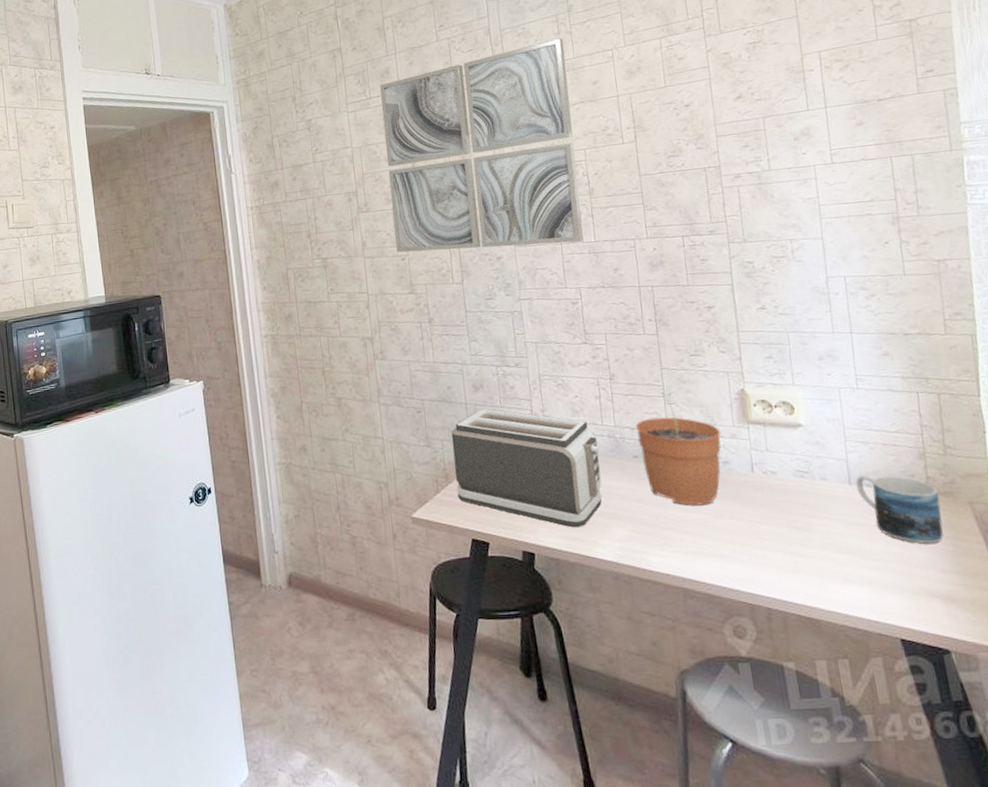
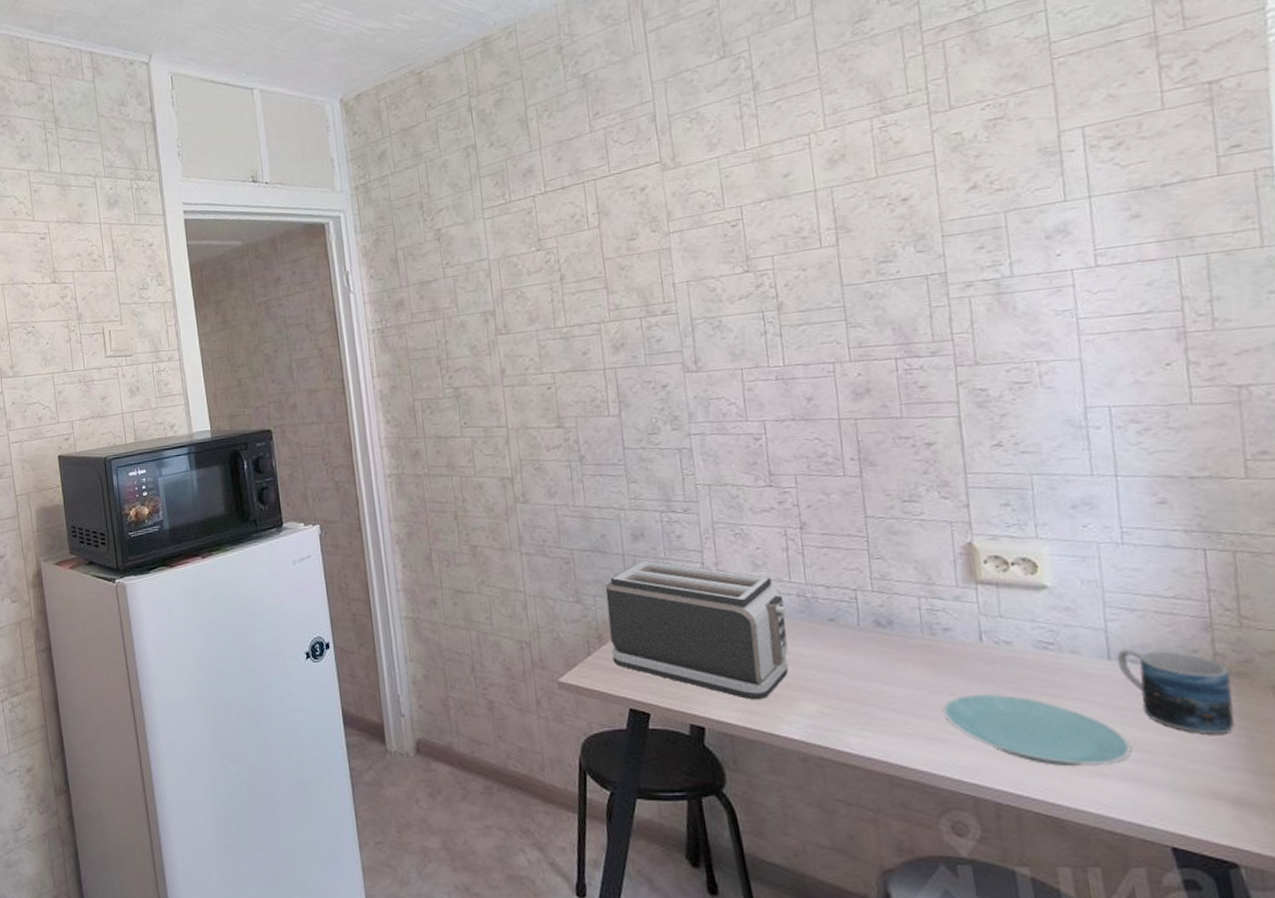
wall art: present [380,38,584,253] -> none [522,122,770,381]
plant pot: present [635,392,721,506] -> none [831,544,941,680]
plate: none [724,516,869,575] -> present [942,694,1133,766]

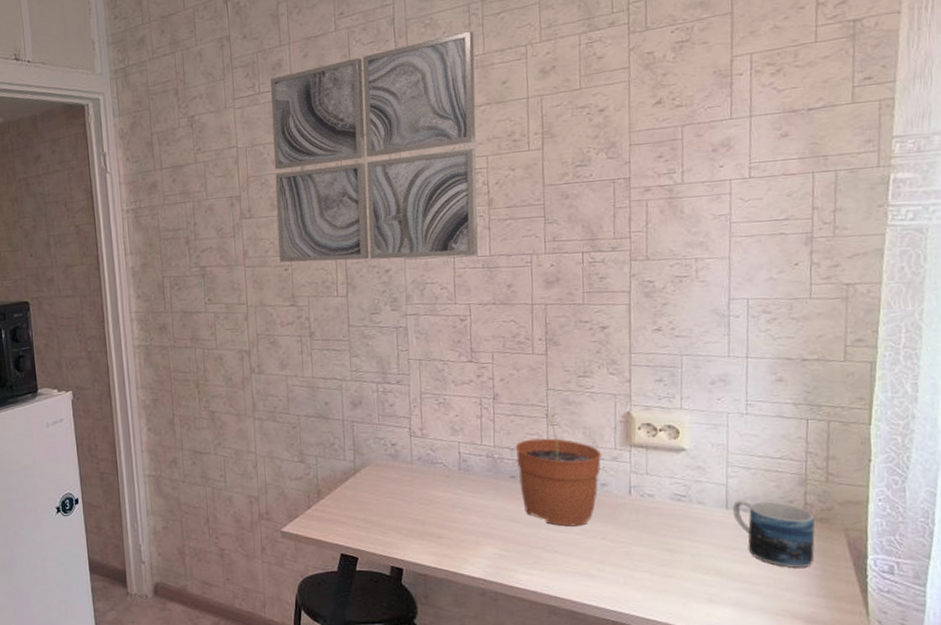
wall art: none [522,122,770,381] -> present [270,31,478,263]
toaster: present [605,560,788,700] -> none [325,425,478,545]
plant pot: none [831,544,941,680] -> present [515,413,602,527]
plate: present [942,694,1133,766] -> none [594,538,737,595]

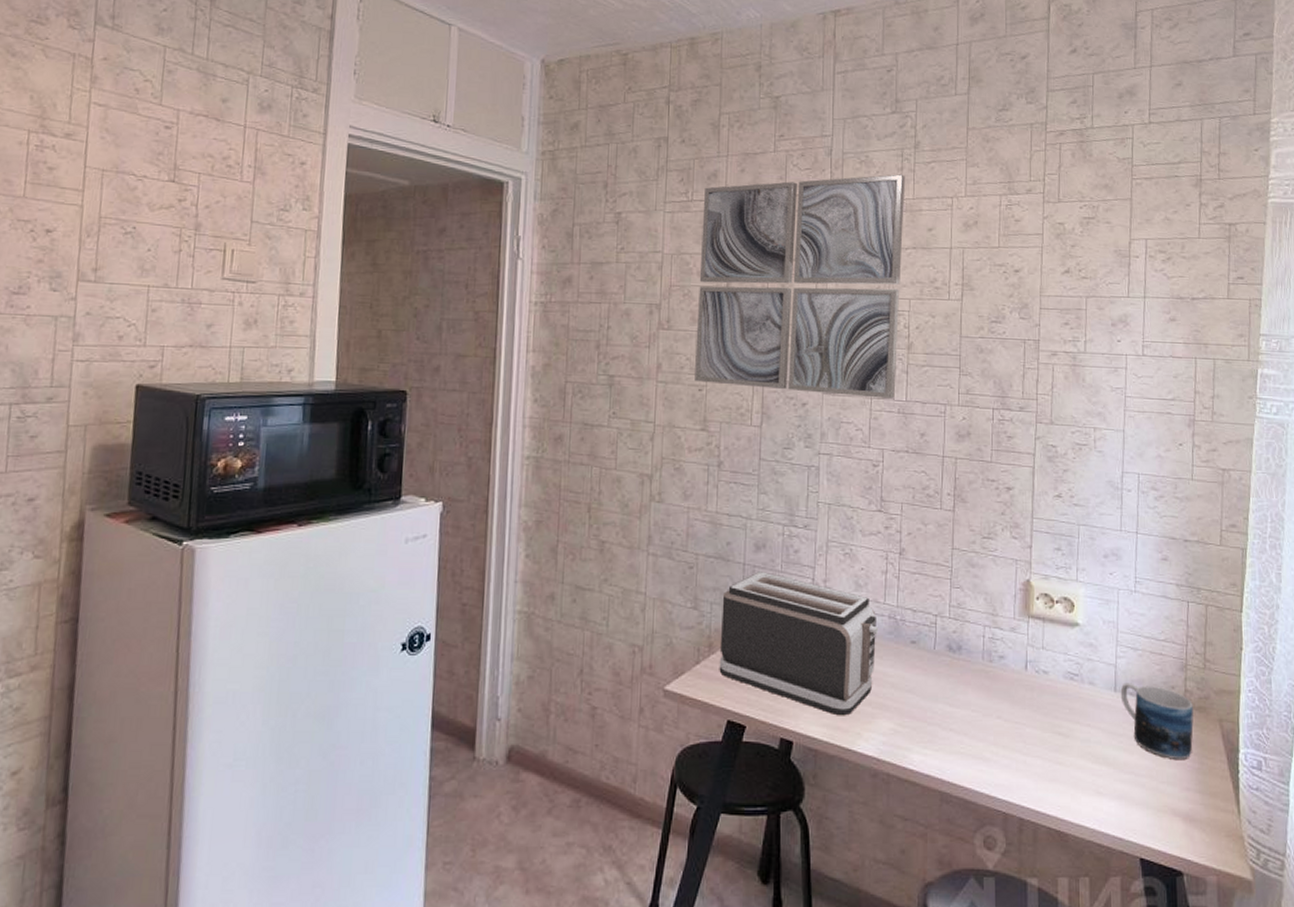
toaster: none [325,425,478,545] -> present [719,571,879,716]
plant pot: present [515,413,602,527] -> none [917,574,1002,702]

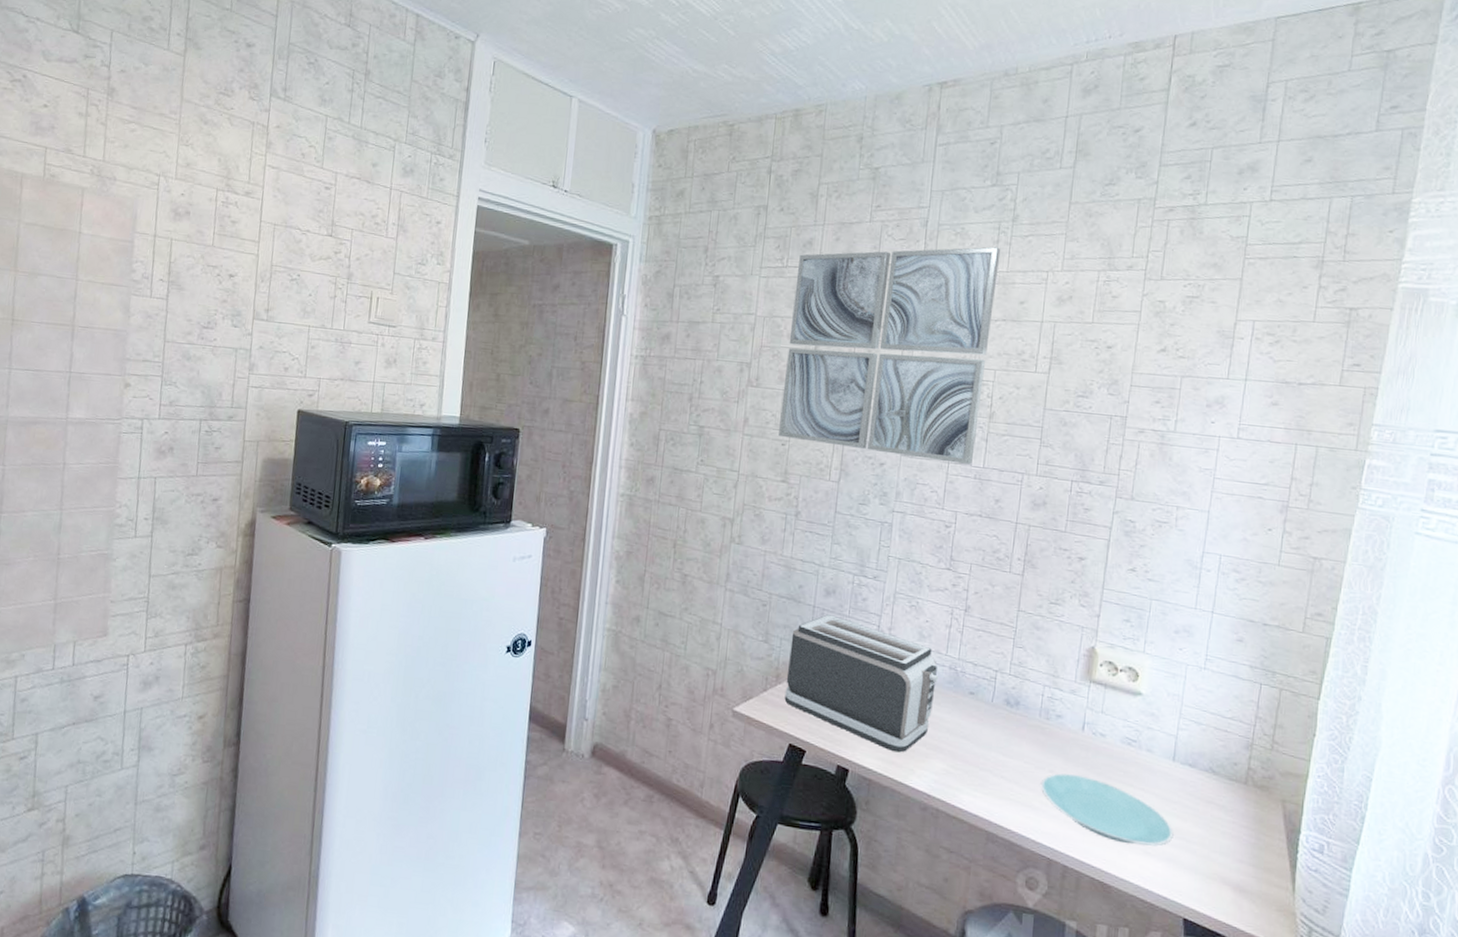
plate: none [989,718,1122,785] -> present [1040,773,1174,846]
mug: present [1120,682,1194,759] -> none [1178,754,1255,833]

